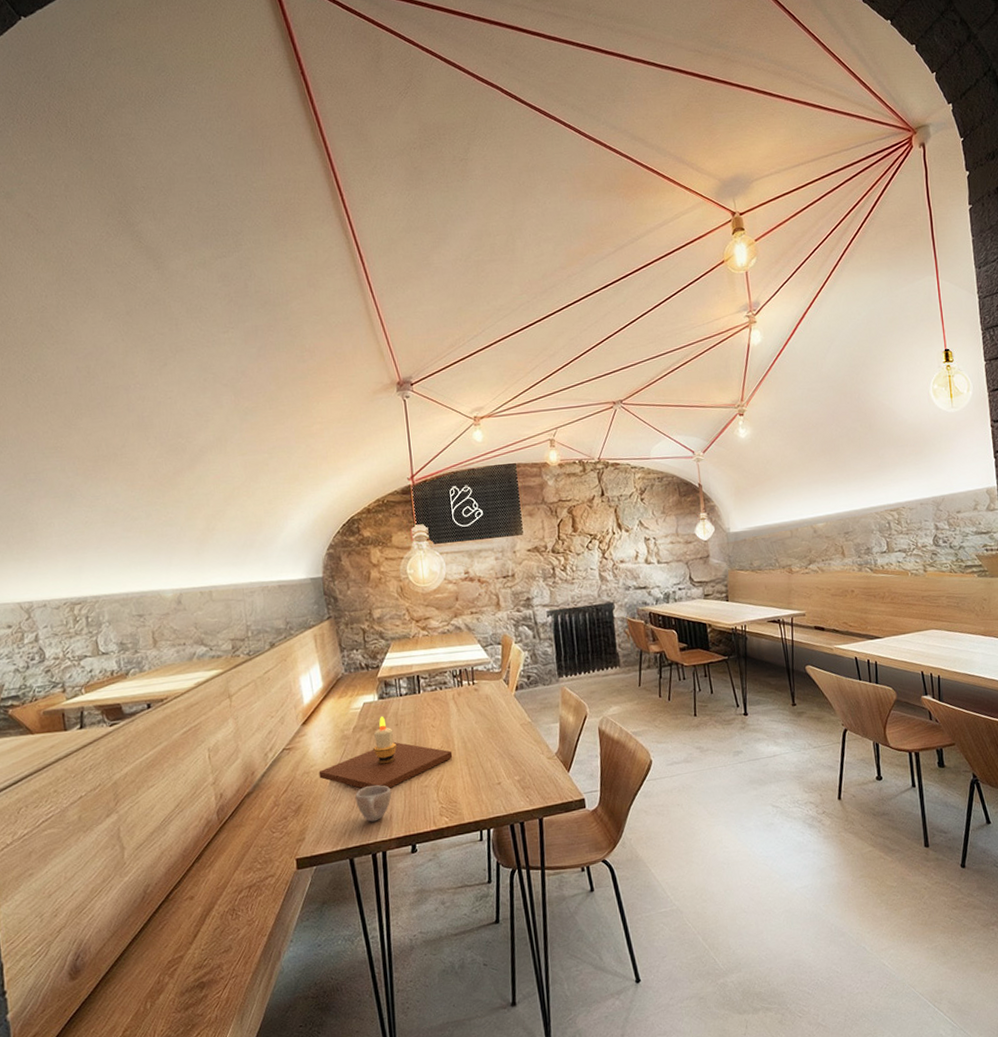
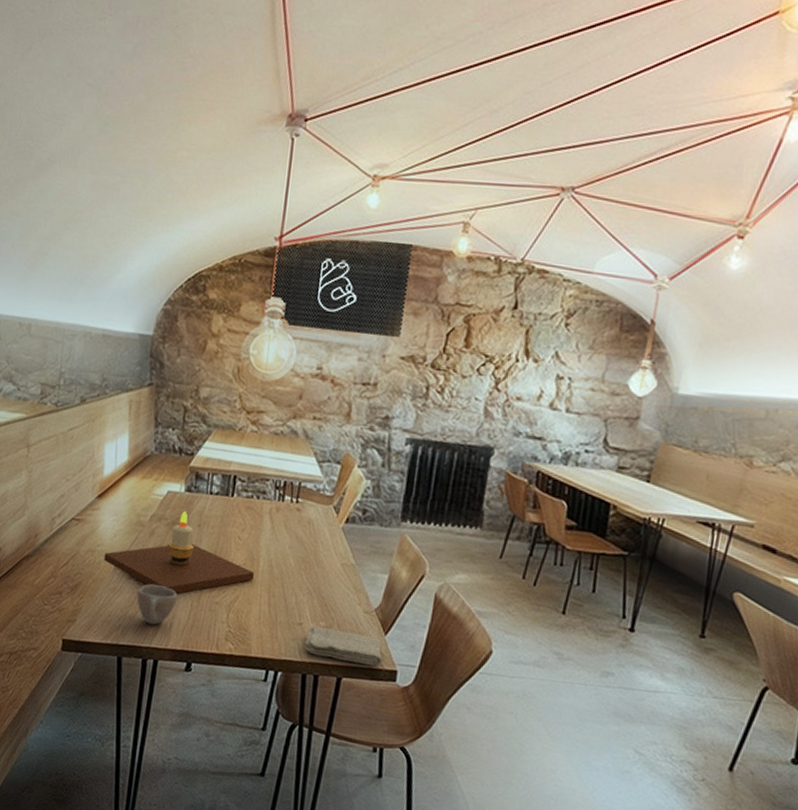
washcloth: none [506,776,571,806] -> present [304,626,383,666]

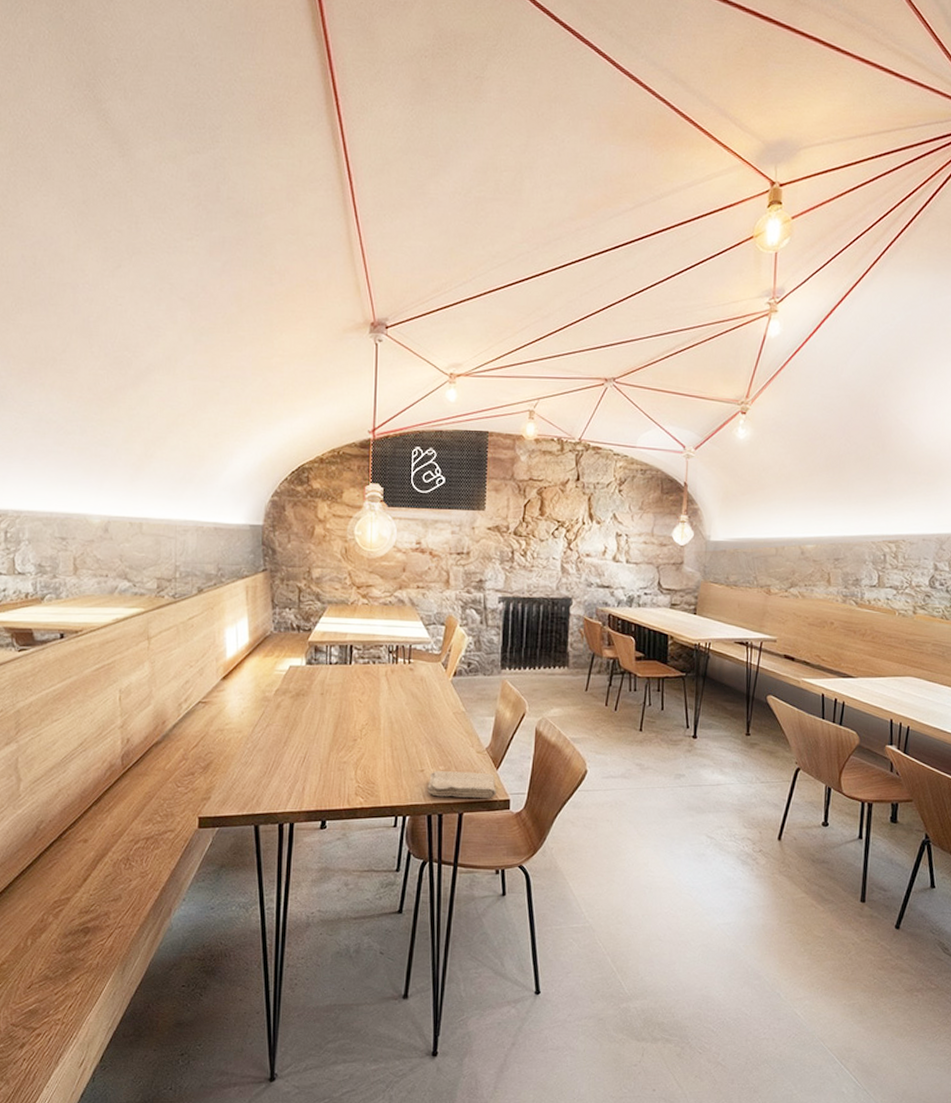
candle: present [104,511,255,594] -> none [233,683,377,759]
cup: present [137,584,178,625] -> none [269,754,308,791]

